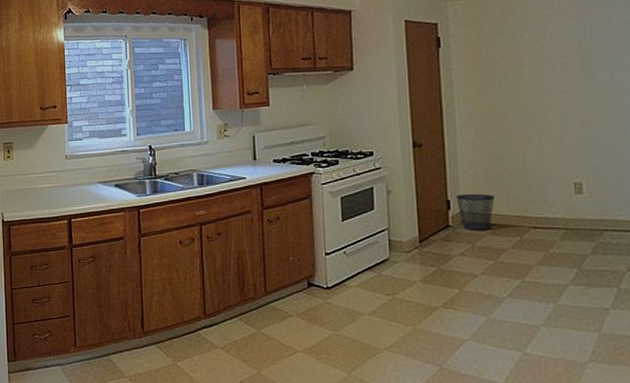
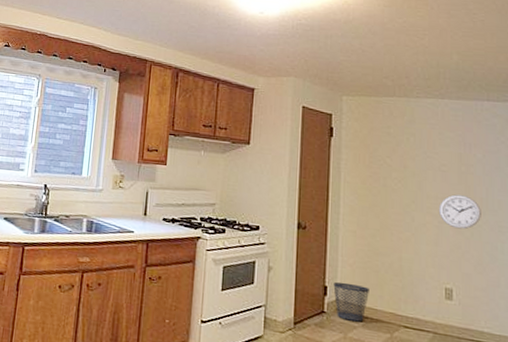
wall clock: none [561,85,608,121] -> present [438,194,481,230]

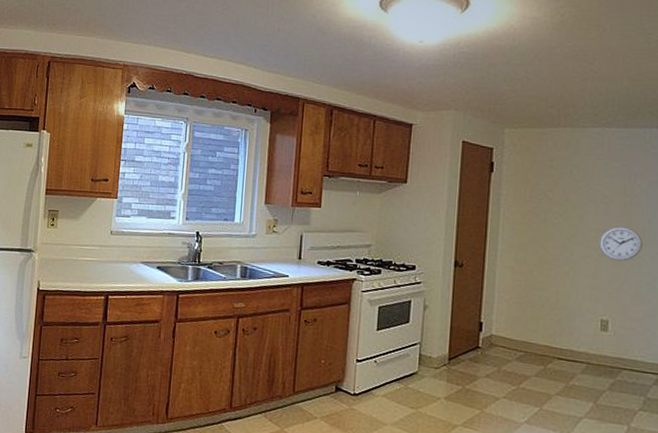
wastebasket: present [333,282,369,322] -> none [489,317,525,356]

